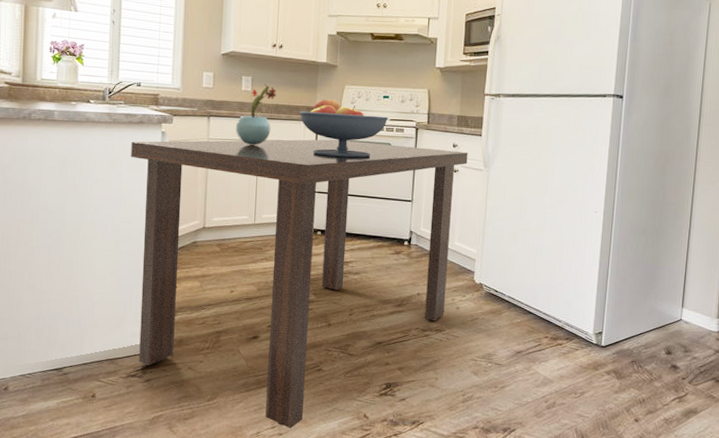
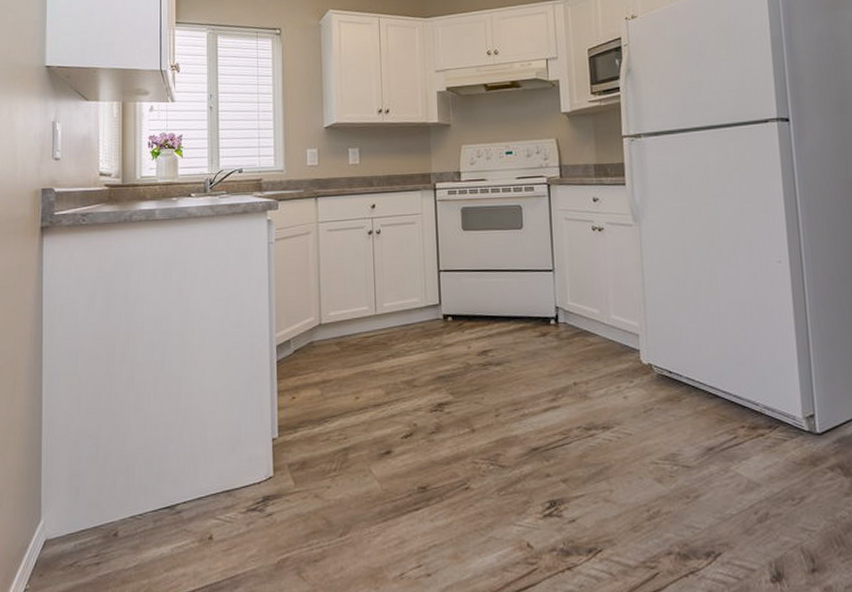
dining table: present [131,139,468,429] -> none [236,205,613,567]
potted flower: present [235,83,277,146] -> none [345,153,388,225]
fruit bowl: present [299,99,389,158] -> none [413,163,515,228]

